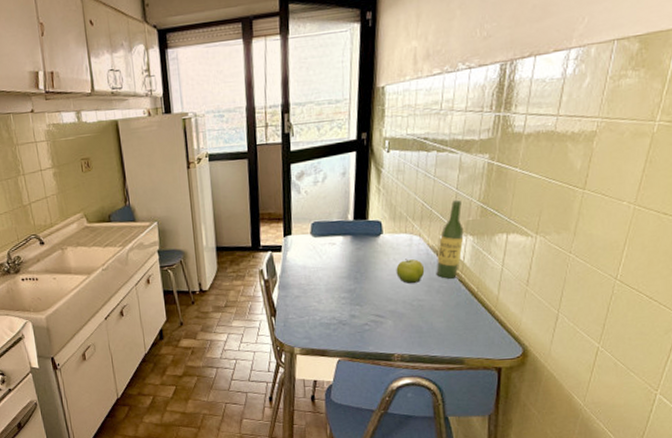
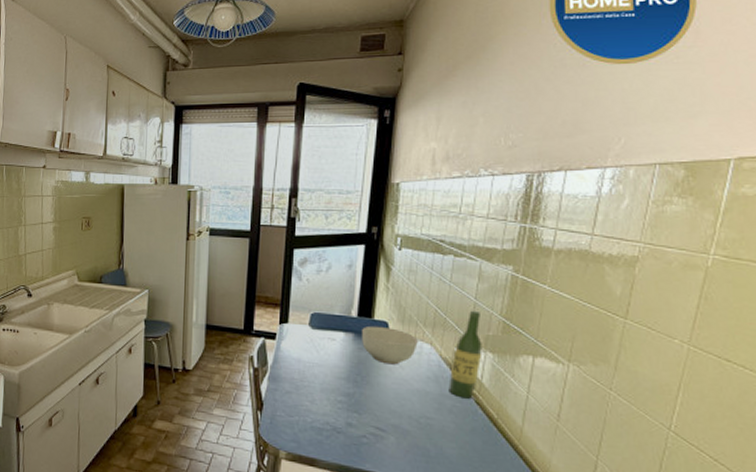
bowl: none [358,225,408,259] -> present [362,325,418,365]
fruit: present [396,259,425,283] -> none [402,368,436,397]

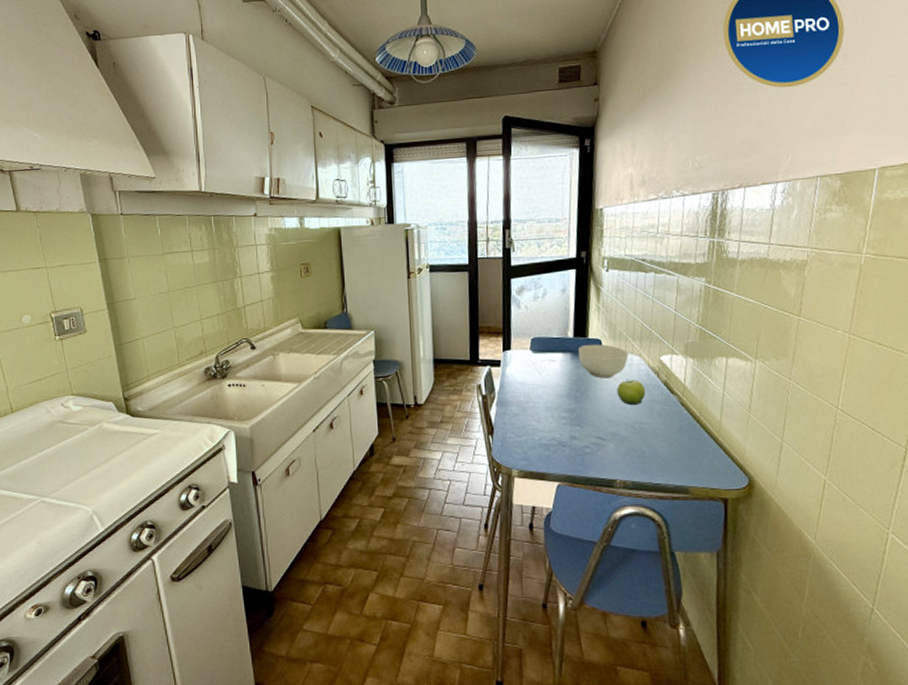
fruit: none [402,368,436,397] -> present [617,379,646,405]
wine bottle: present [448,310,482,399] -> none [657,321,684,402]

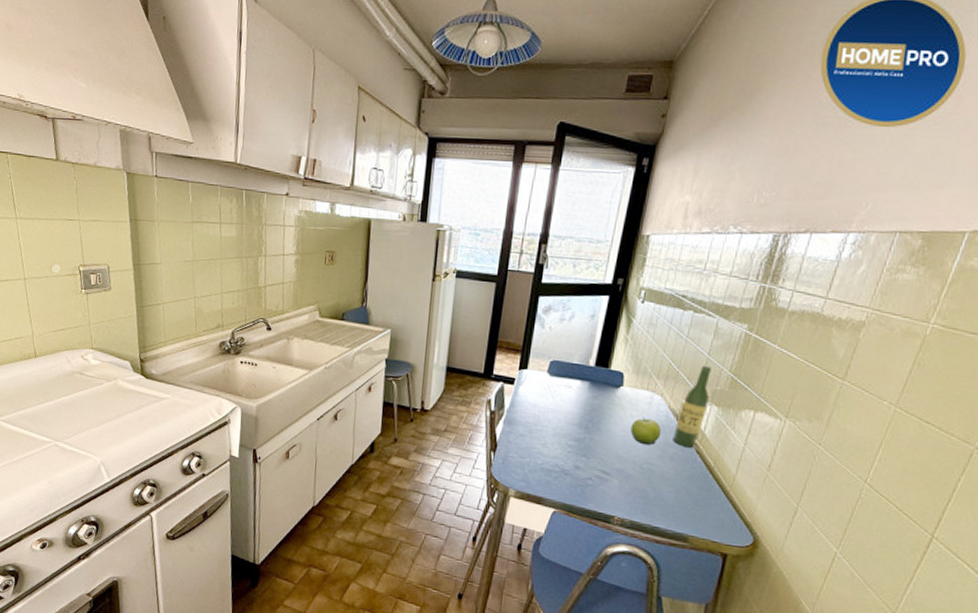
bowl: present [578,344,628,378] -> none [596,375,650,414]
wine bottle: none [657,321,684,402] -> present [672,365,711,448]

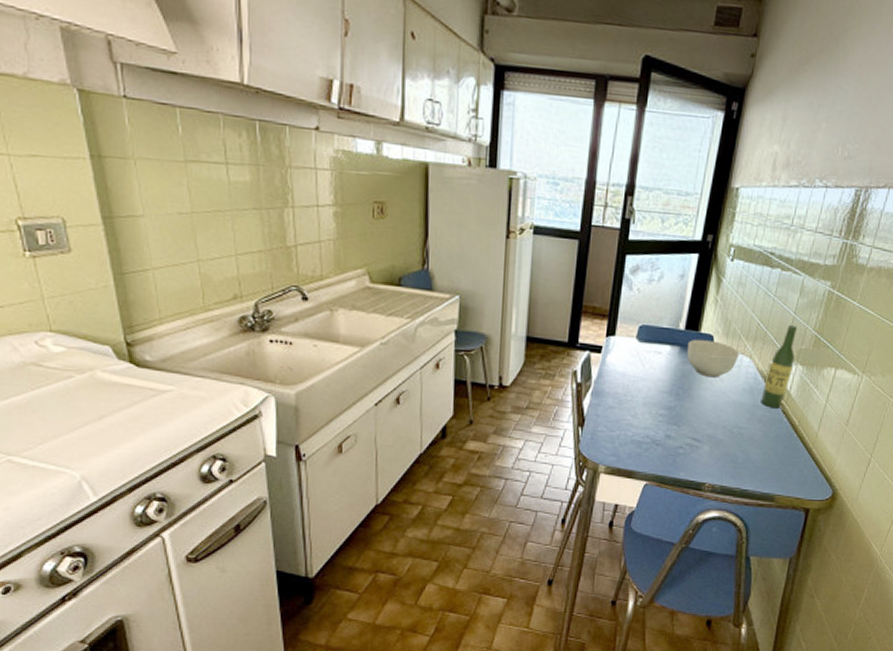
bowl: none [596,375,650,414] -> present [687,339,739,378]
fruit: present [630,417,662,445] -> none [720,380,750,408]

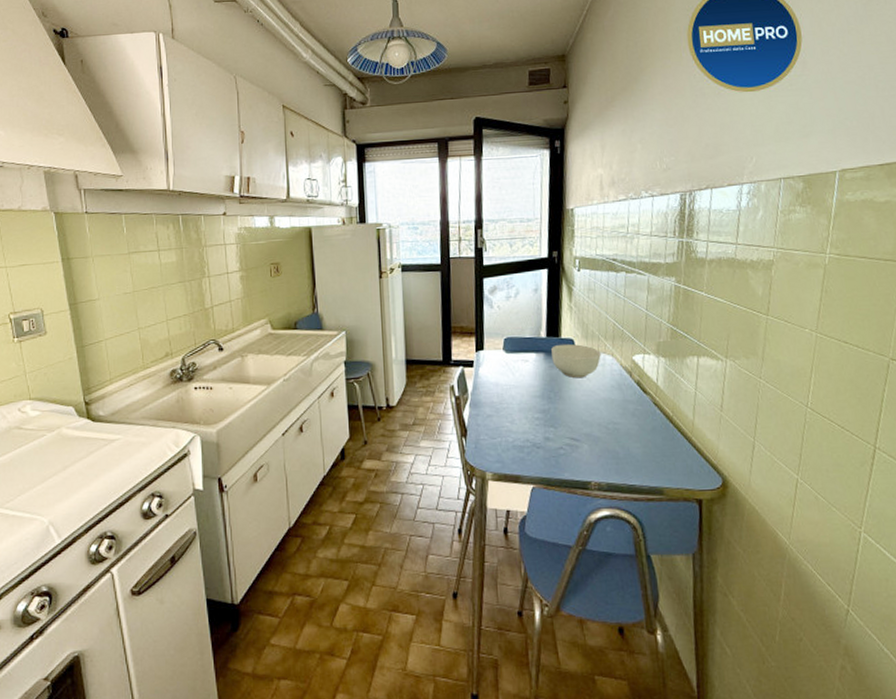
wine bottle: present [760,324,797,409] -> none [630,320,656,402]

